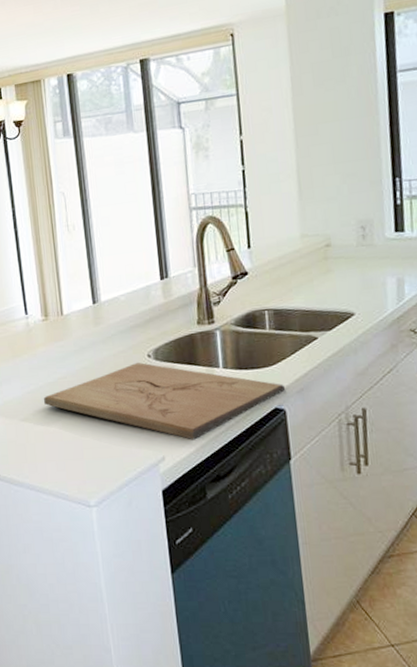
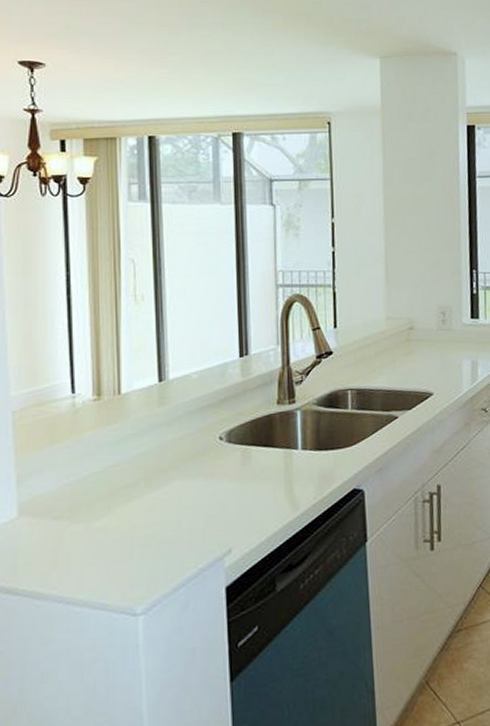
cutting board: present [44,362,286,440] -> none [87,445,365,528]

